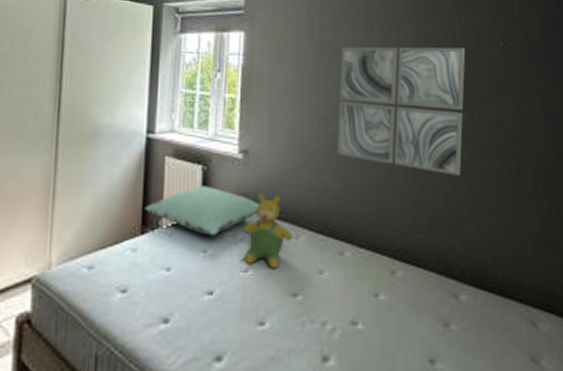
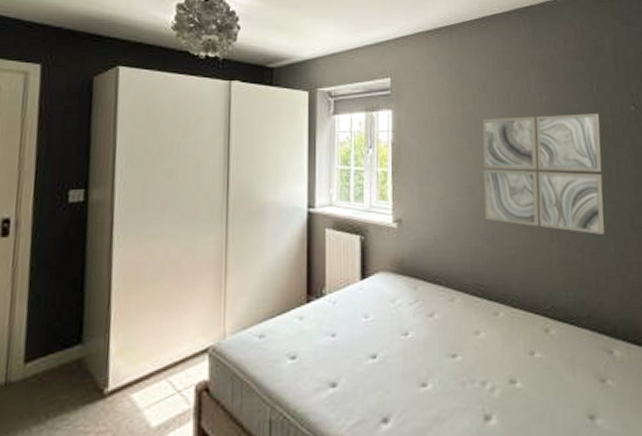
pillow: present [144,186,260,235] -> none [308,254,416,302]
teddy bear: present [243,194,293,268] -> none [401,260,449,331]

